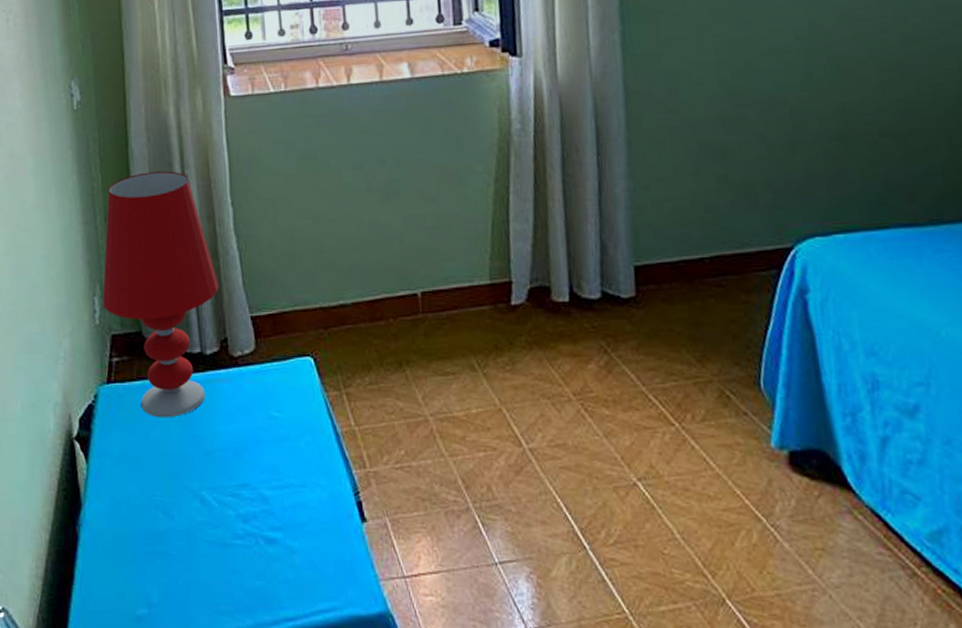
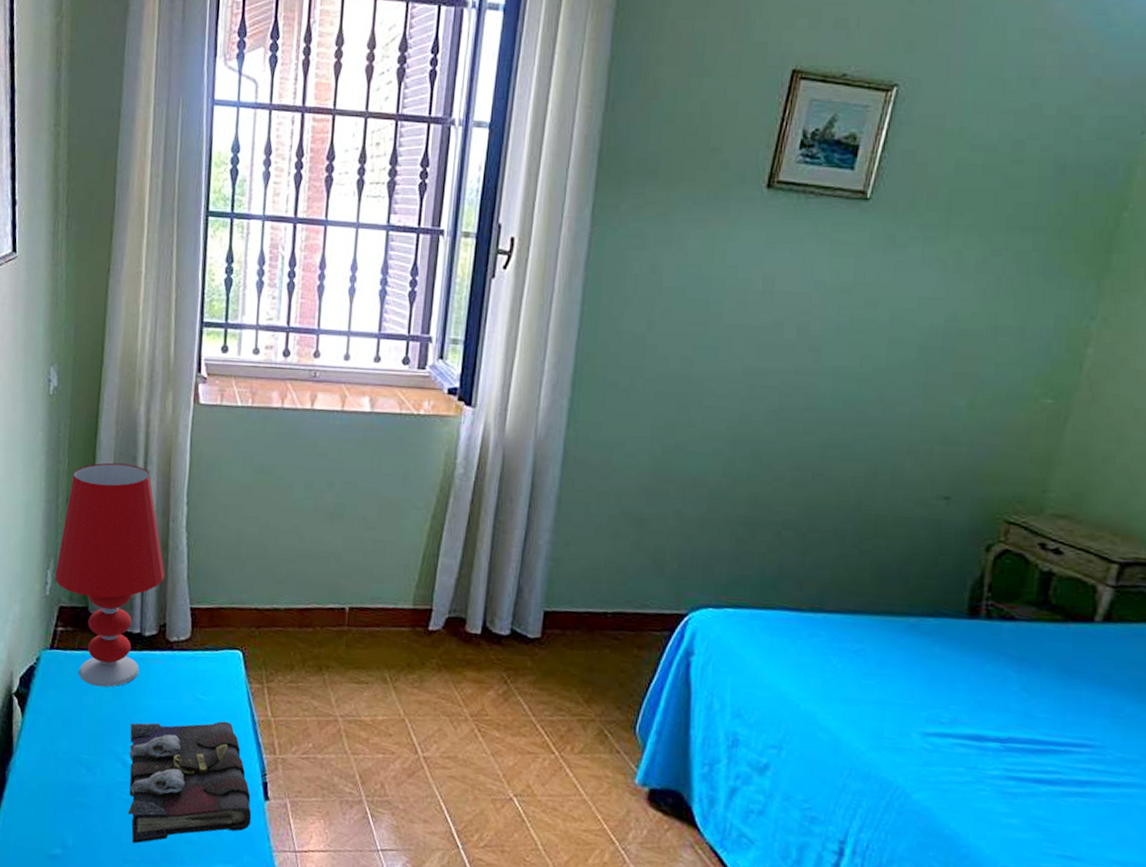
book: none [204,438,351,591] -> present [127,721,252,843]

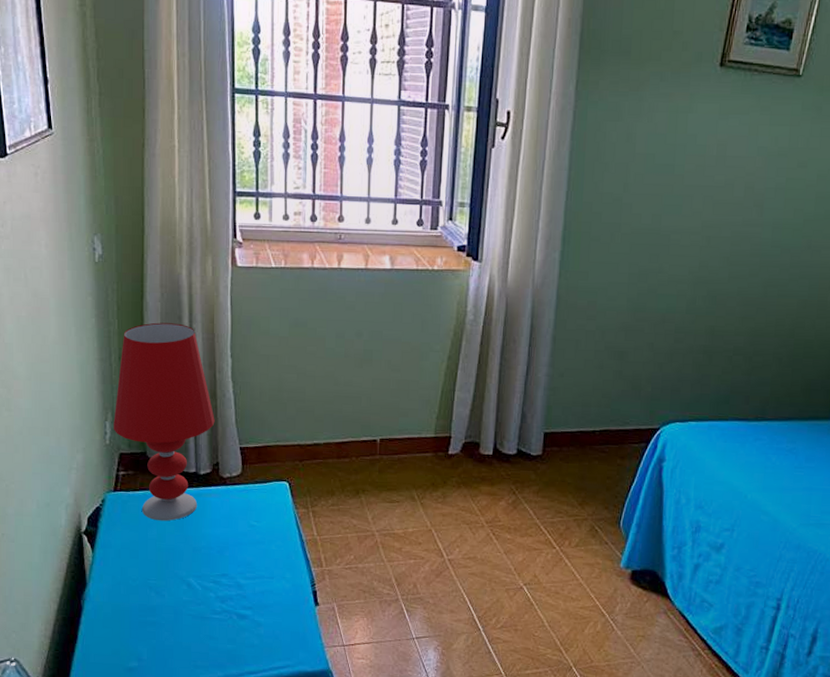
book: present [127,721,252,843] -> none [192,542,305,651]

